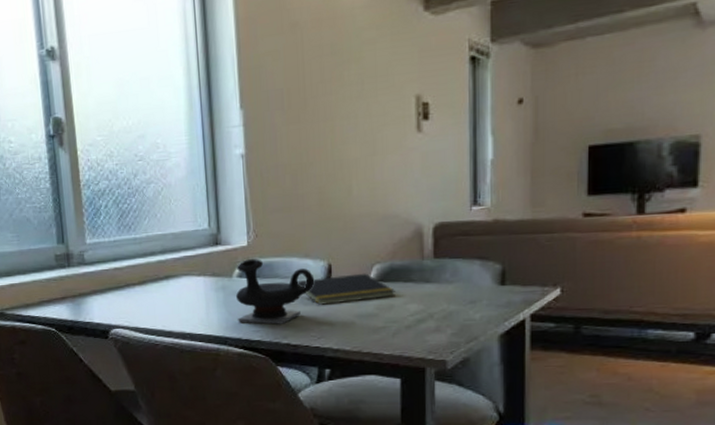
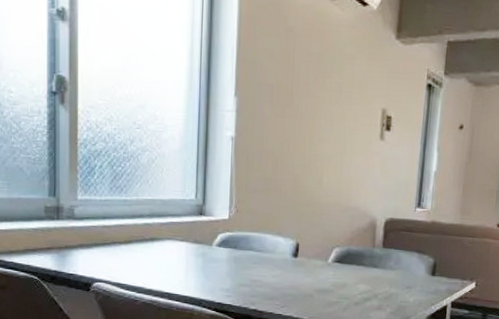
teapot: present [235,259,315,325] -> none [213,231,284,292]
notepad: present [296,273,395,305] -> none [268,254,349,278]

